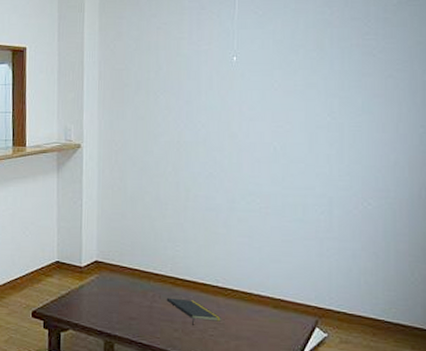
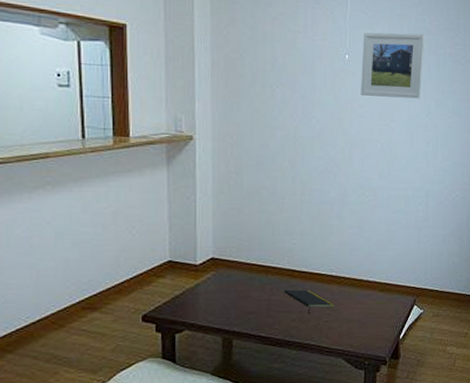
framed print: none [250,27,325,97] -> present [361,32,425,99]

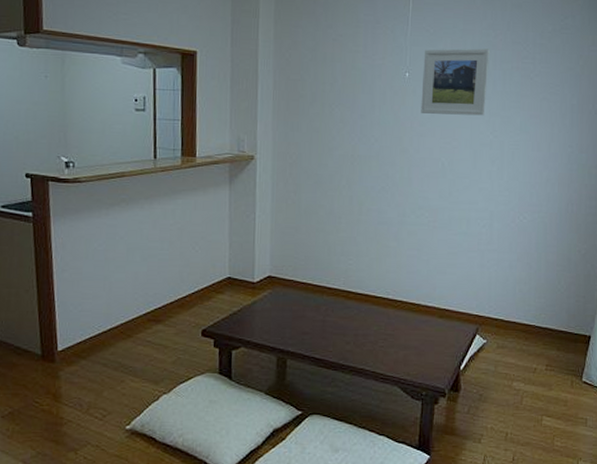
notepad: present [284,289,336,314] -> none [339,311,392,337]

